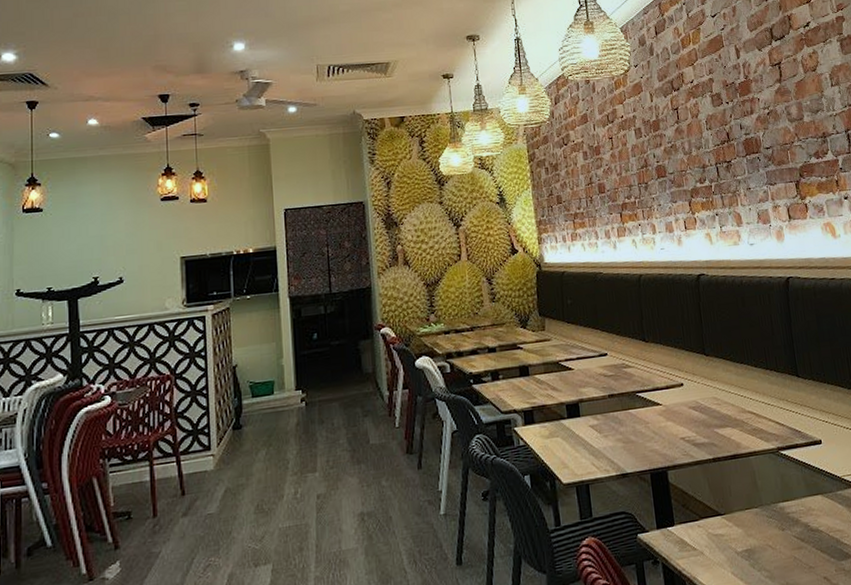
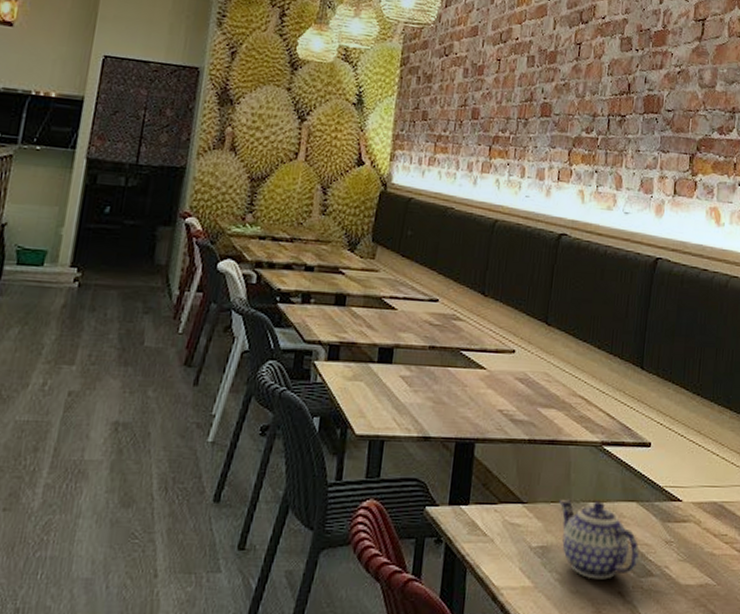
teapot: none [752,500,835,571] -> present [559,500,639,580]

